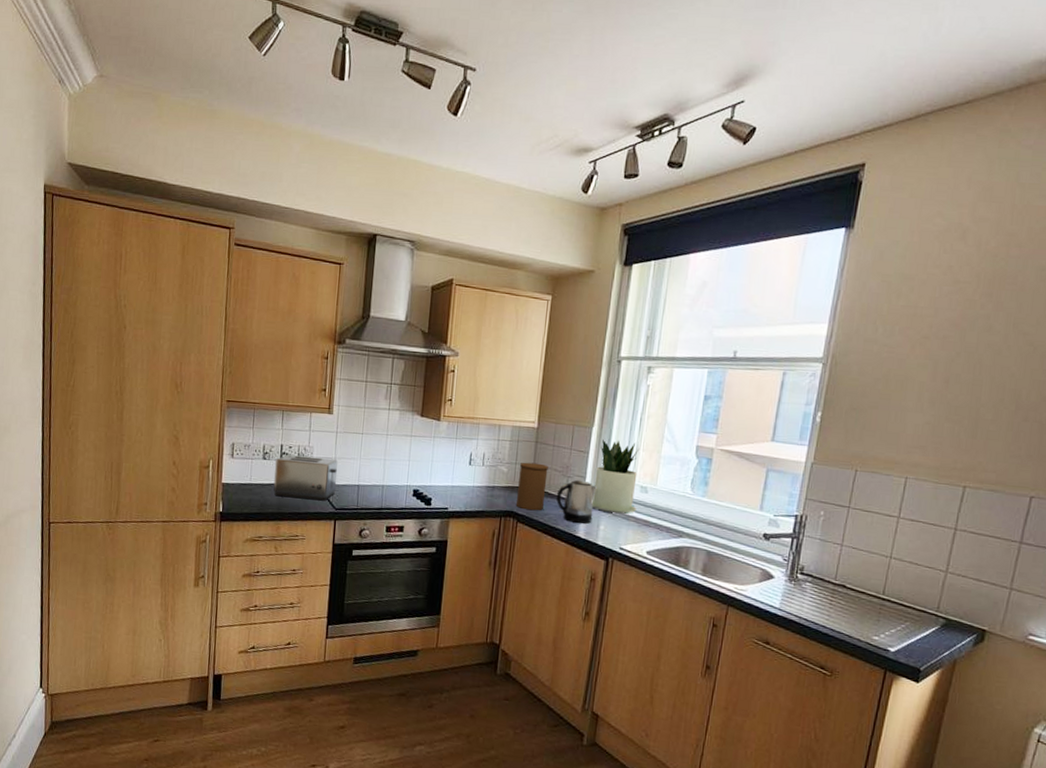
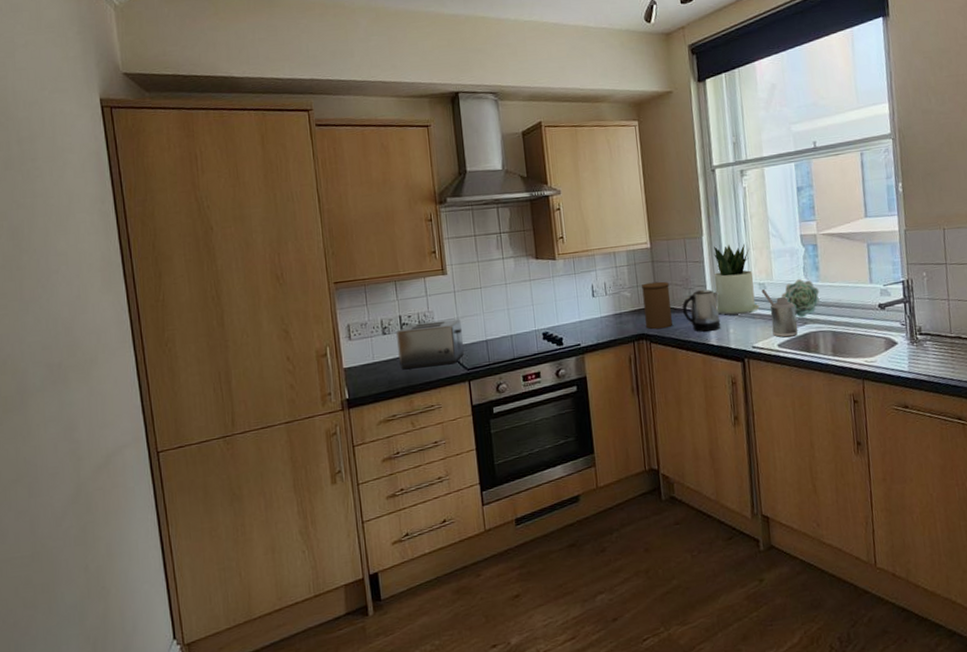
soap dispenser: none [642,492,674,547] -> present [761,288,799,338]
succulent plant: none [661,491,703,530] -> present [780,279,820,318]

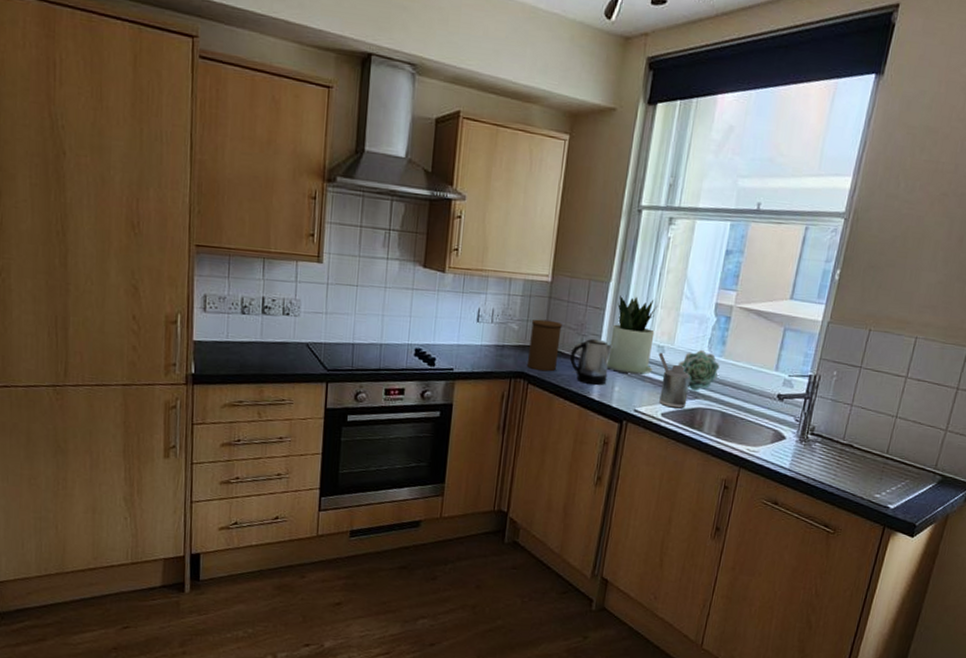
toaster: present [395,319,465,370] -> none [255,309,330,362]

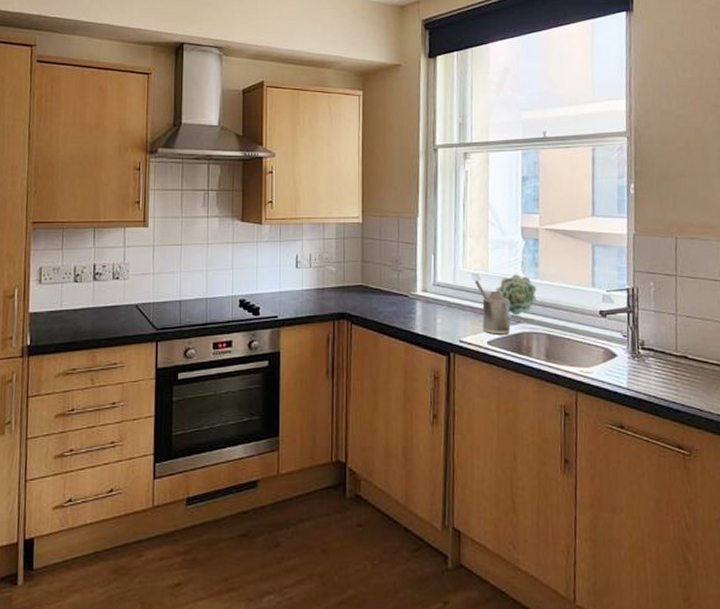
canister: present [527,319,562,372] -> none [349,259,378,310]
kettle: present [569,338,613,385] -> none [388,273,429,318]
planter: present [607,296,658,375] -> none [425,228,471,305]

